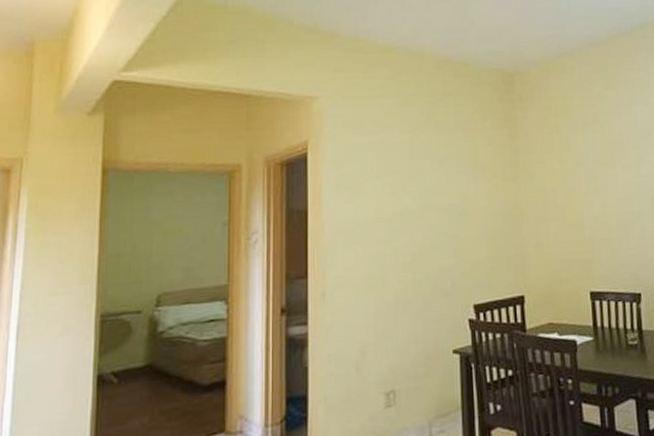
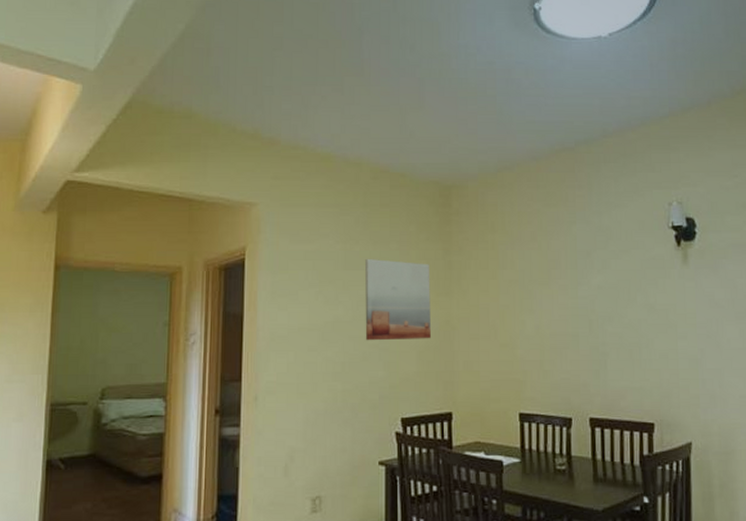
wall art: none [431,148,500,230] -> present [365,259,431,341]

